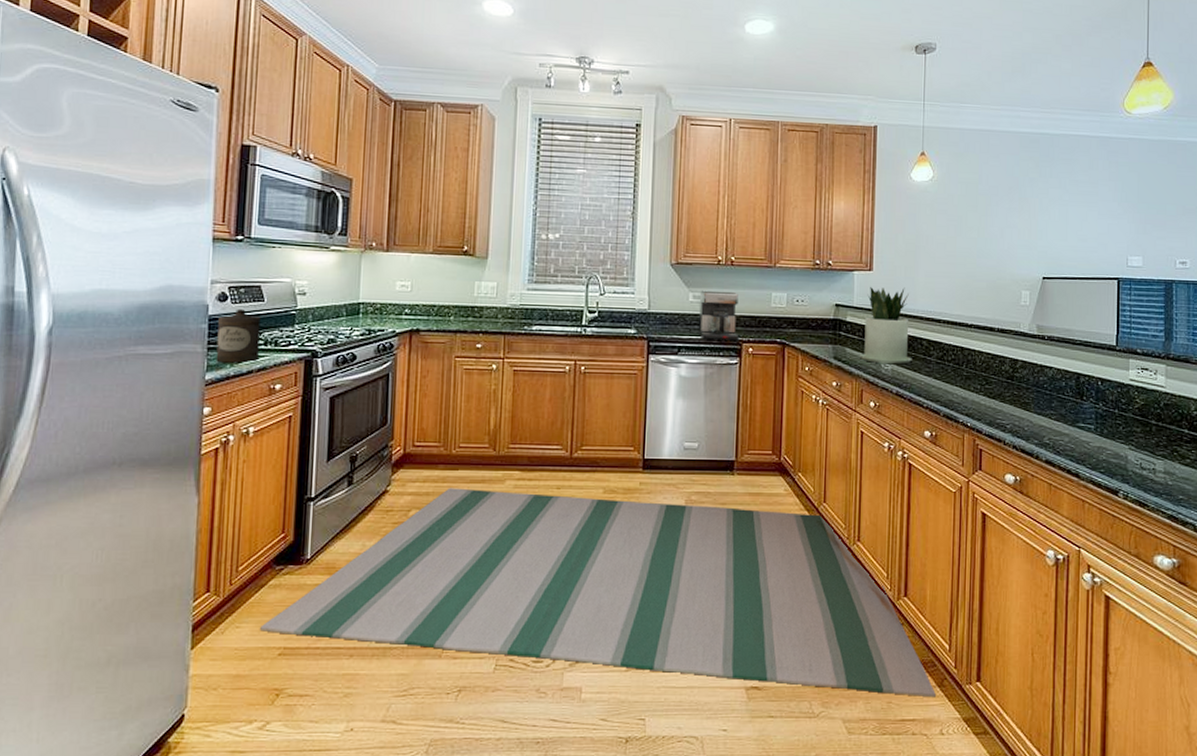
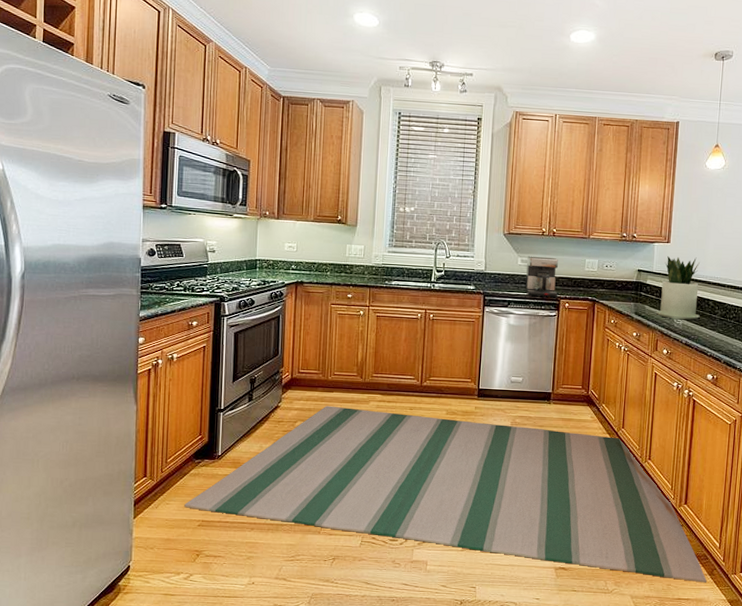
canister: present [216,308,261,363] -> none [147,262,181,304]

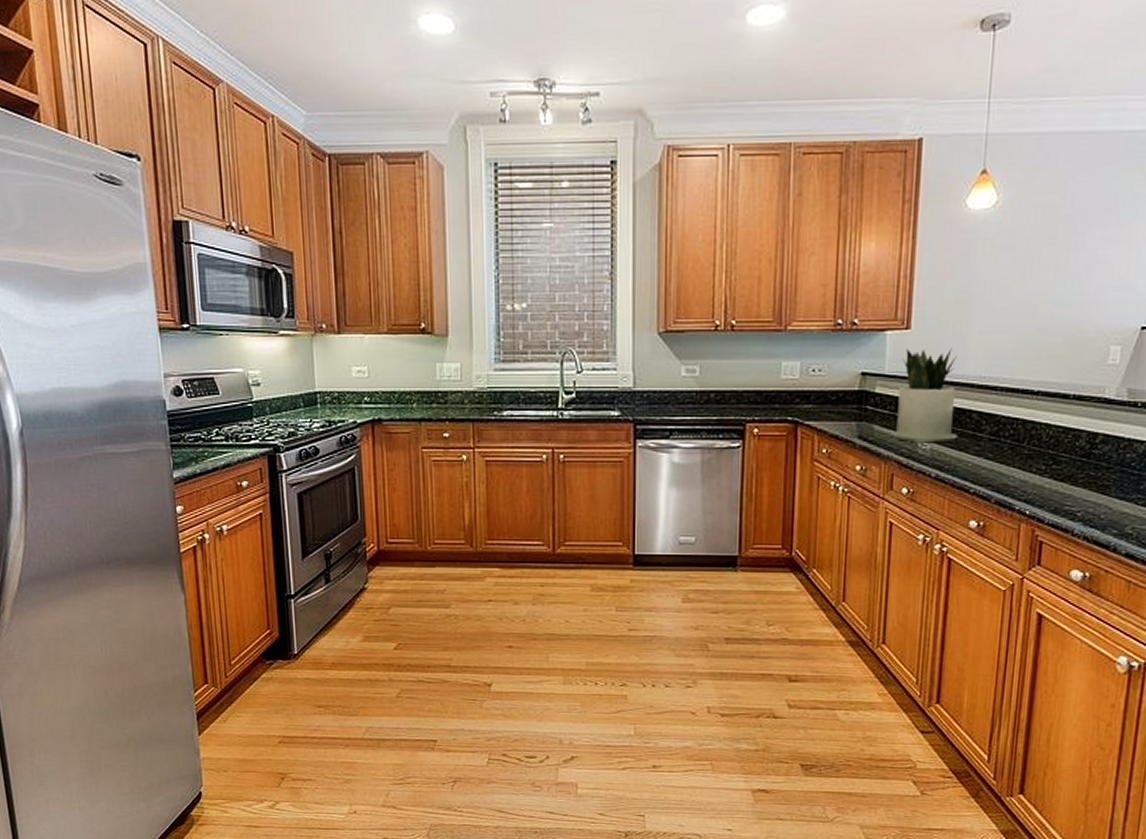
rug: present [184,405,708,583] -> none [259,585,971,808]
coffee maker: present [525,256,558,297] -> none [694,362,741,420]

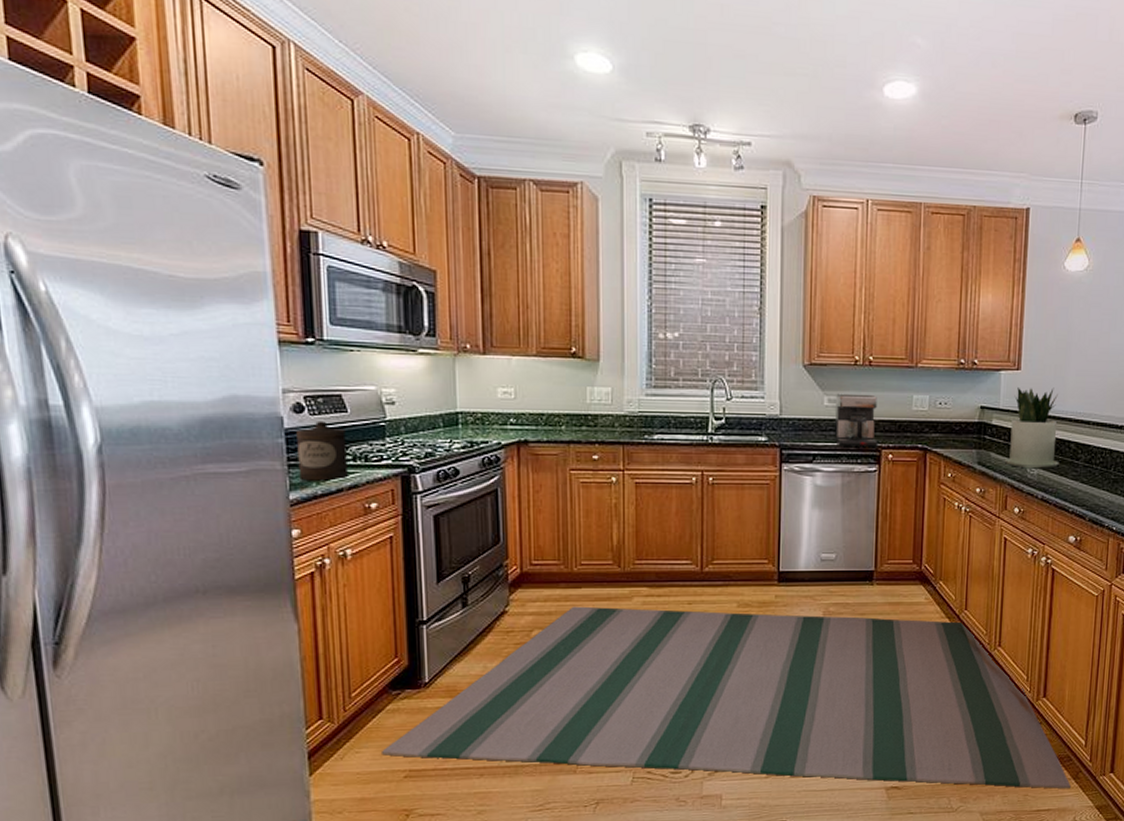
canister: none [177,403,222,460] -> present [296,420,348,481]
rug: none [259,585,971,808] -> present [382,606,1072,789]
coffee maker: none [694,362,741,420] -> present [835,393,877,447]

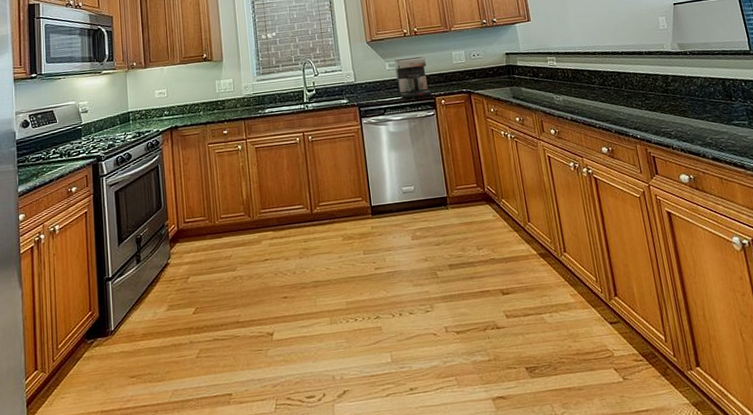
canister: present [296,420,348,481] -> none [24,130,57,177]
rug: present [382,606,1072,789] -> none [80,233,664,400]
planter: present [1004,386,1059,469] -> none [530,30,579,97]

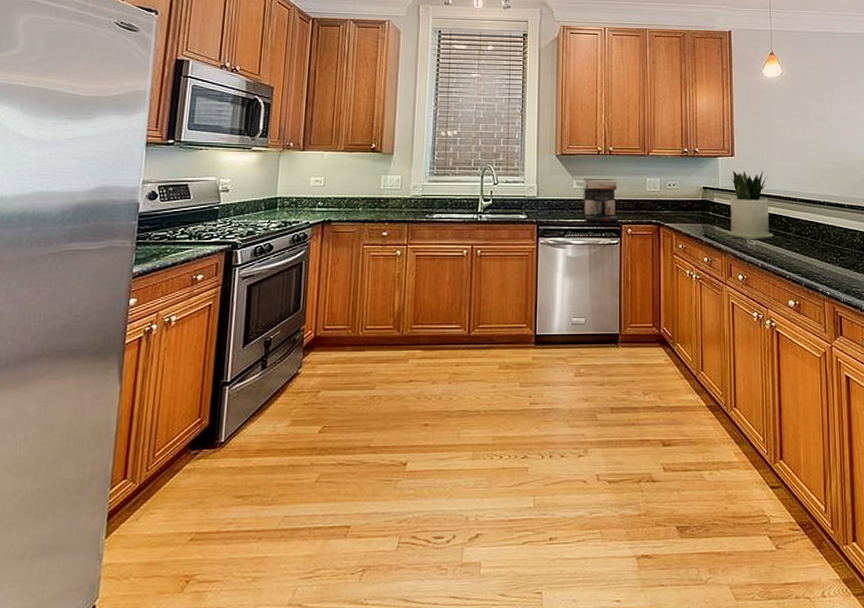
planter: none [530,30,579,97] -> present [726,170,774,240]

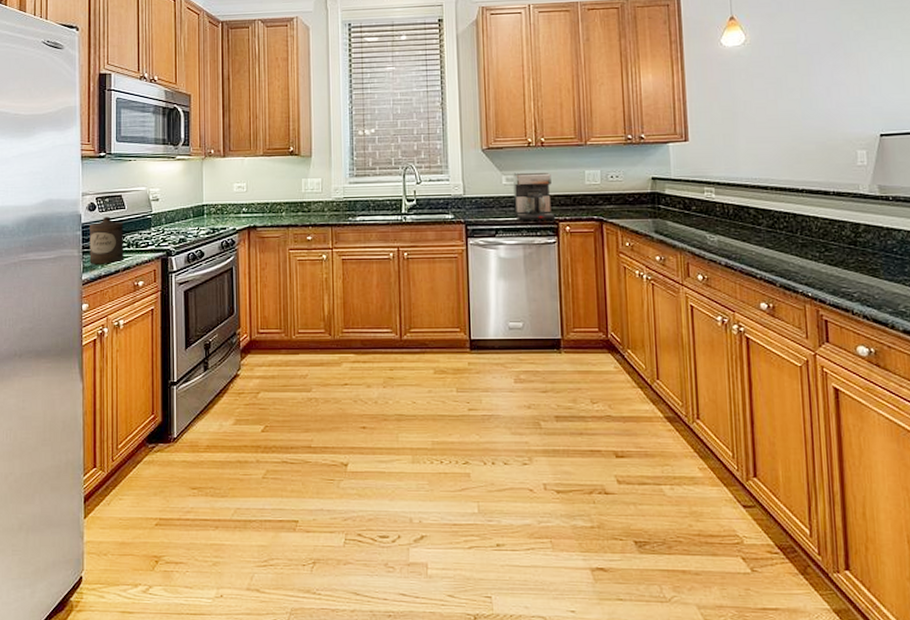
canister: none [143,206,187,256] -> present [90,216,123,264]
planter: present [726,170,774,240] -> none [681,156,740,236]

